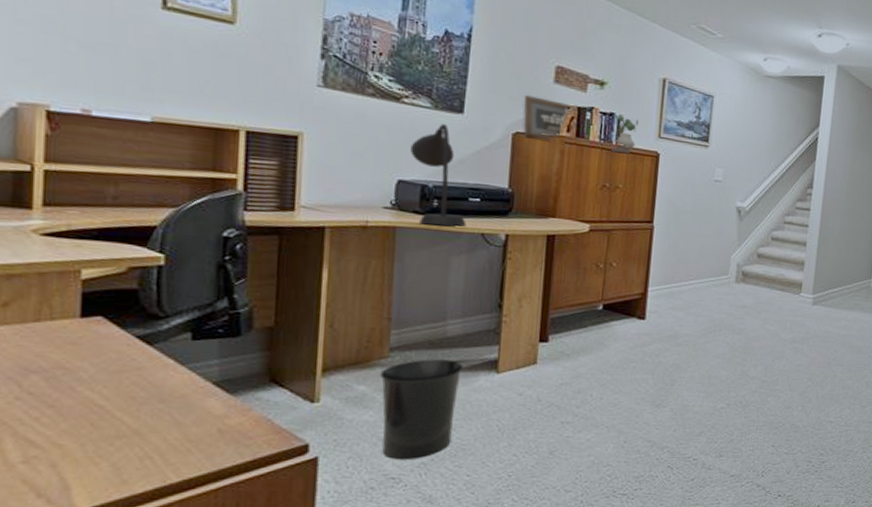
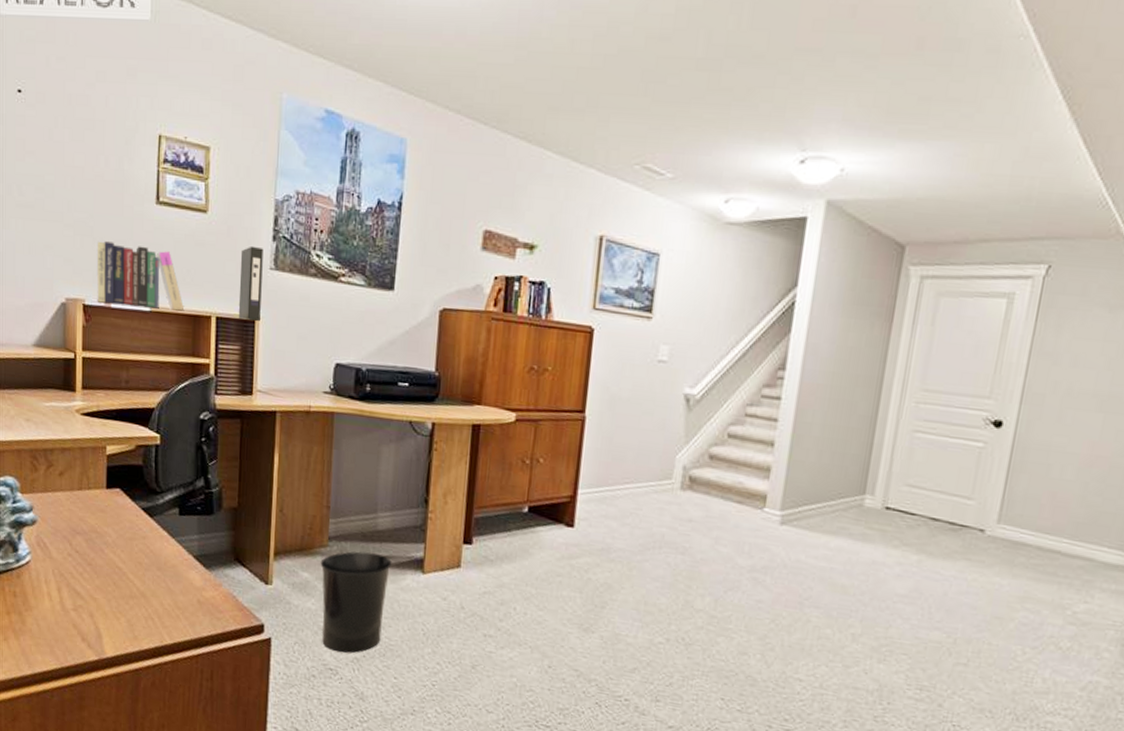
books: none [69,43,201,124] -> present [97,241,184,312]
binder: none [277,61,309,137] -> present [239,245,263,321]
desk lamp: present [410,124,467,227] -> none [346,302,396,414]
picture frame: present [524,95,578,142] -> none [450,266,506,319]
potted plant: present [609,114,638,154] -> none [537,283,571,330]

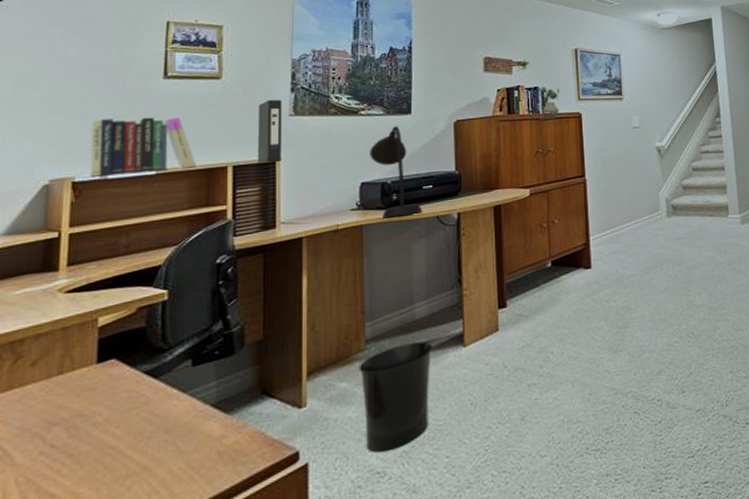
desk lamp: none [346,302,396,414] -> present [370,126,423,218]
potted plant: none [537,283,571,330] -> present [537,87,560,121]

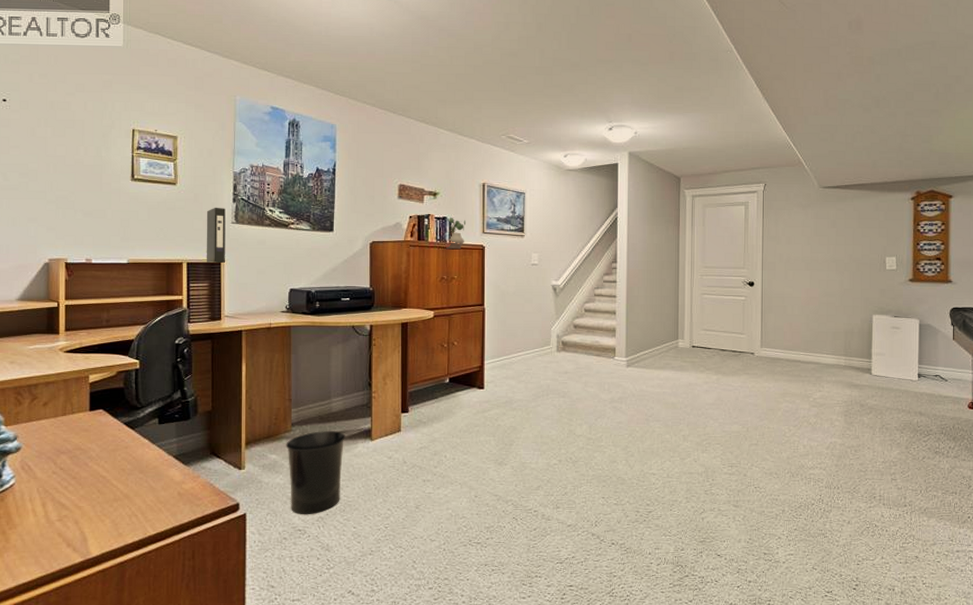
books: present [90,117,196,177] -> none [78,212,158,262]
desk lamp: present [370,126,423,218] -> none [297,241,341,324]

